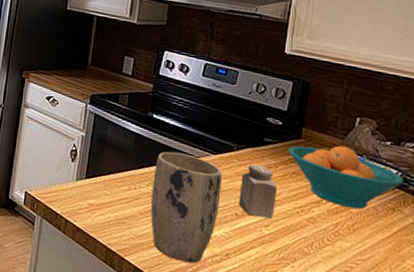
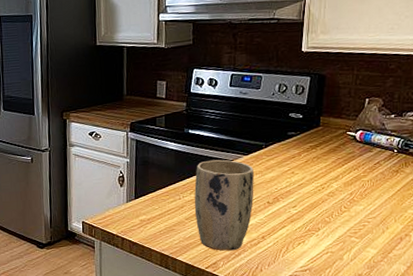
salt shaker: present [238,164,277,219] -> none [269,156,301,201]
fruit bowl: present [288,145,404,210] -> none [309,126,406,178]

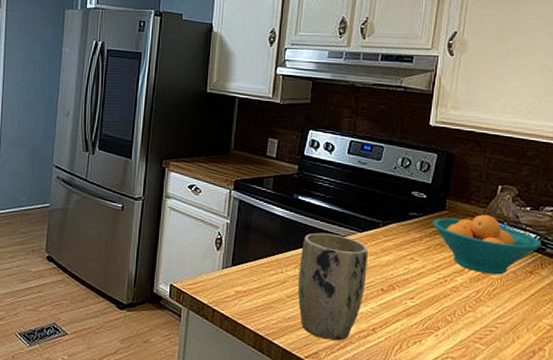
fruit bowl: none [309,126,406,178] -> present [432,214,542,275]

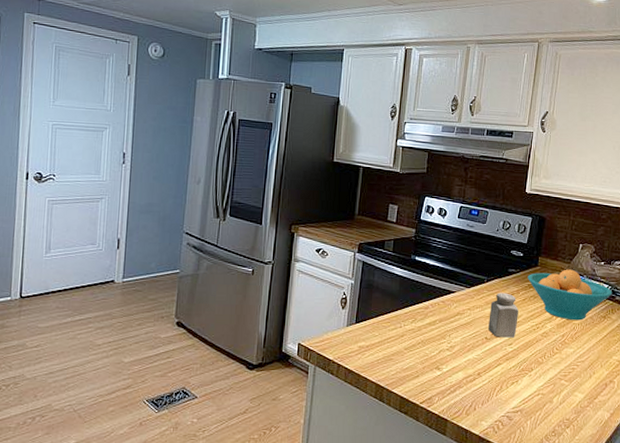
plant pot: present [297,232,368,341] -> none [414,289,474,386]
salt shaker: none [383,239,421,291] -> present [487,293,518,338]

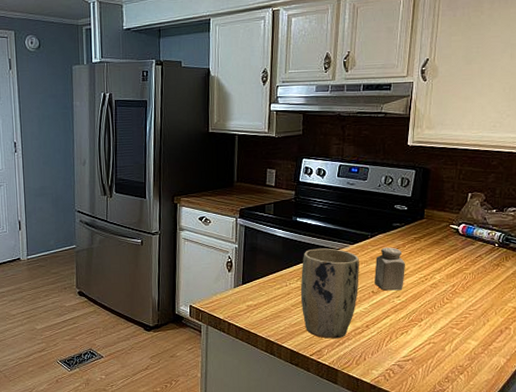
plant pot: none [414,289,474,386] -> present [300,248,359,339]
fruit bowl: present [527,269,613,321] -> none [413,219,506,270]

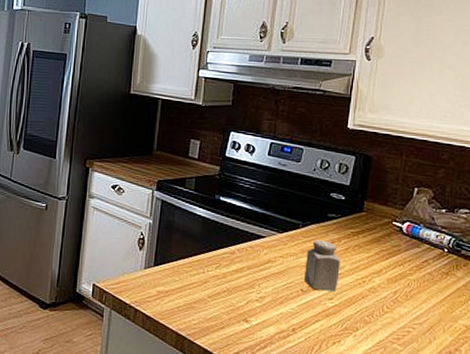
plant pot: present [300,248,359,339] -> none [219,233,288,341]

